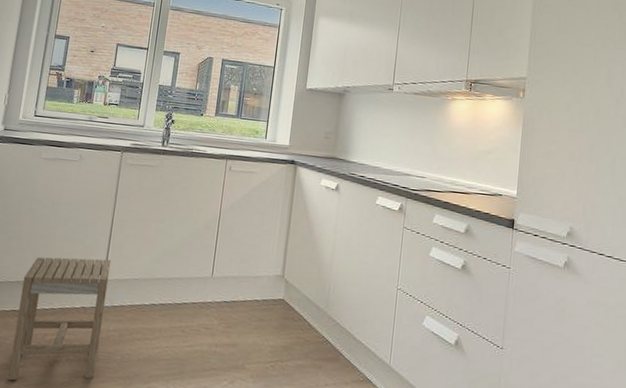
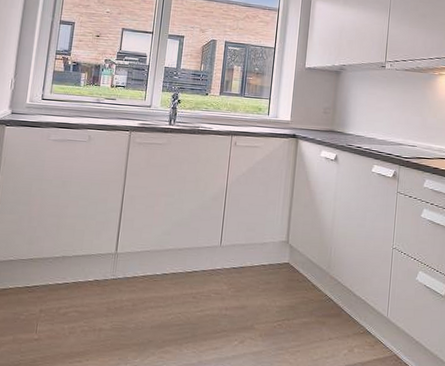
stool: present [8,257,112,381] -> none [23,234,123,354]

